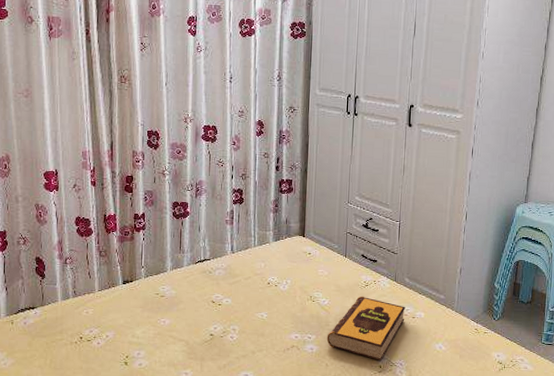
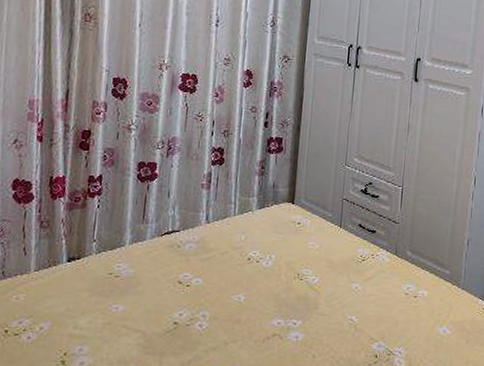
hardback book: present [326,296,406,360] -> none [315,272,407,349]

